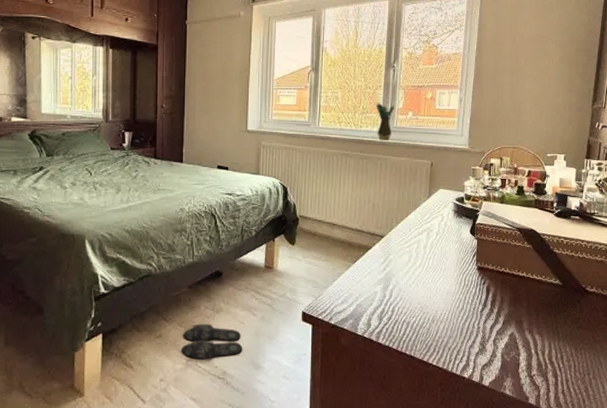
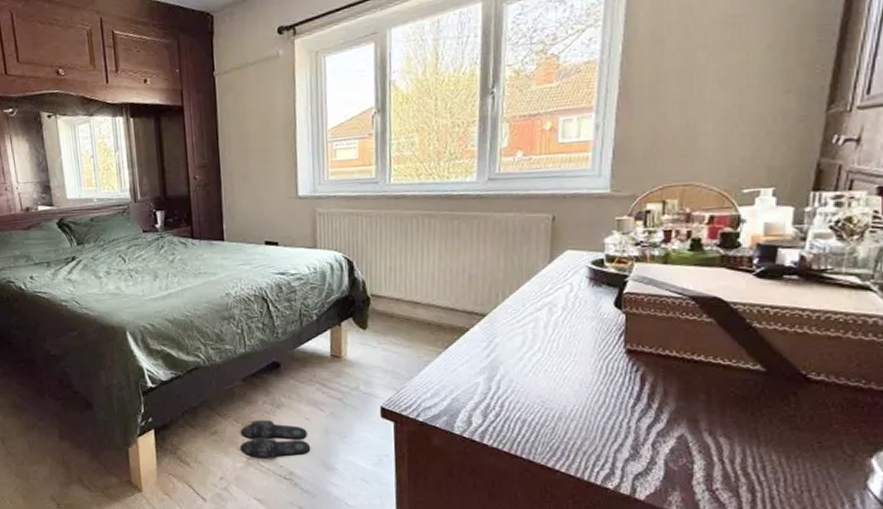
vase: present [376,102,395,141] -> none [468,143,496,194]

